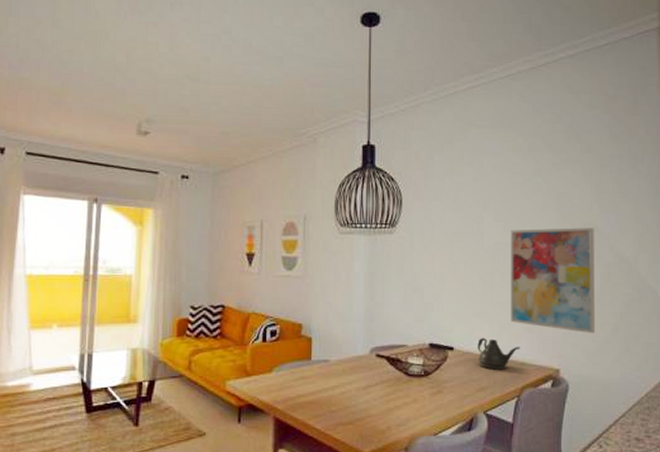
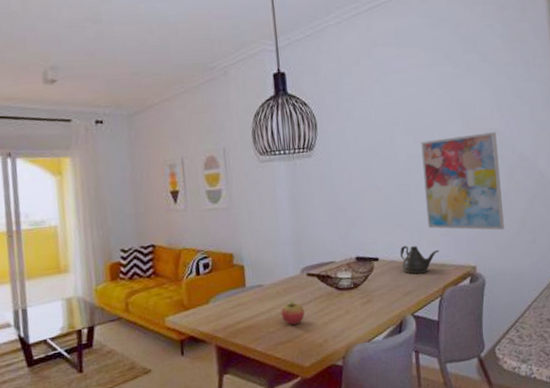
fruit: none [345,381,369,407] -> present [281,301,305,326]

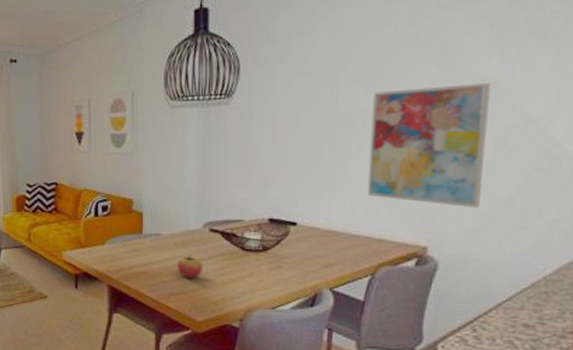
teapot: present [400,246,440,275] -> none [325,213,379,246]

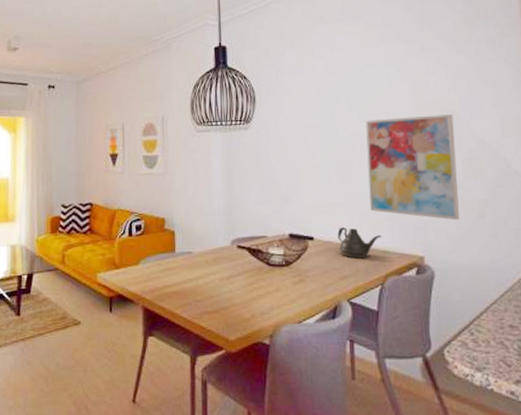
fruit: present [177,255,202,279] -> none [208,272,232,297]
teapot: none [325,213,379,246] -> present [337,227,382,259]

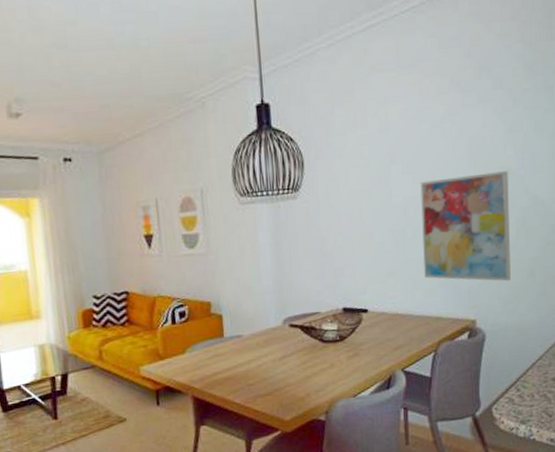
teapot: present [337,227,382,259] -> none [392,297,436,328]

